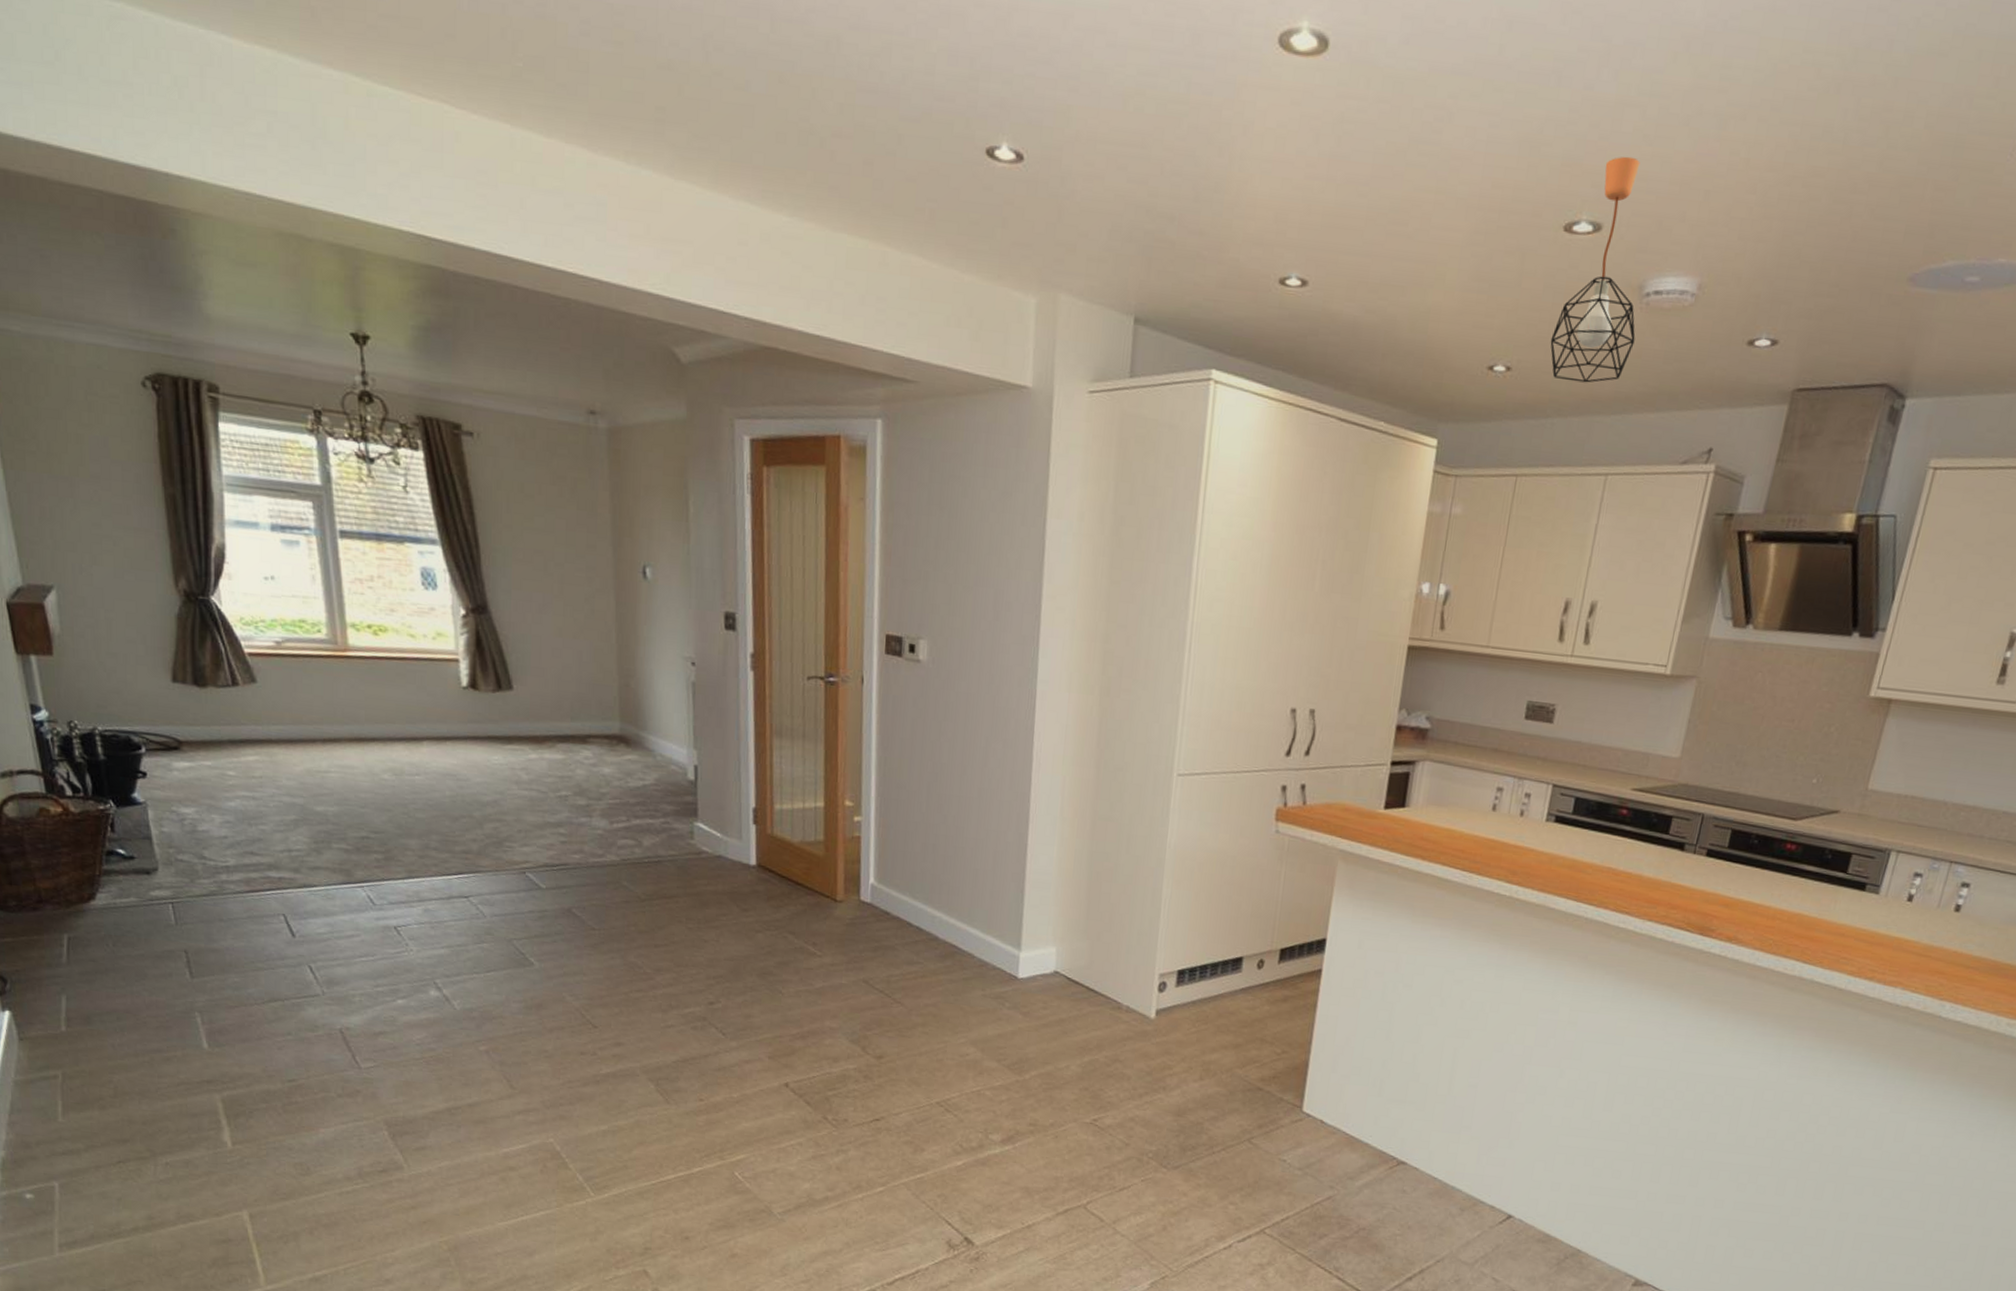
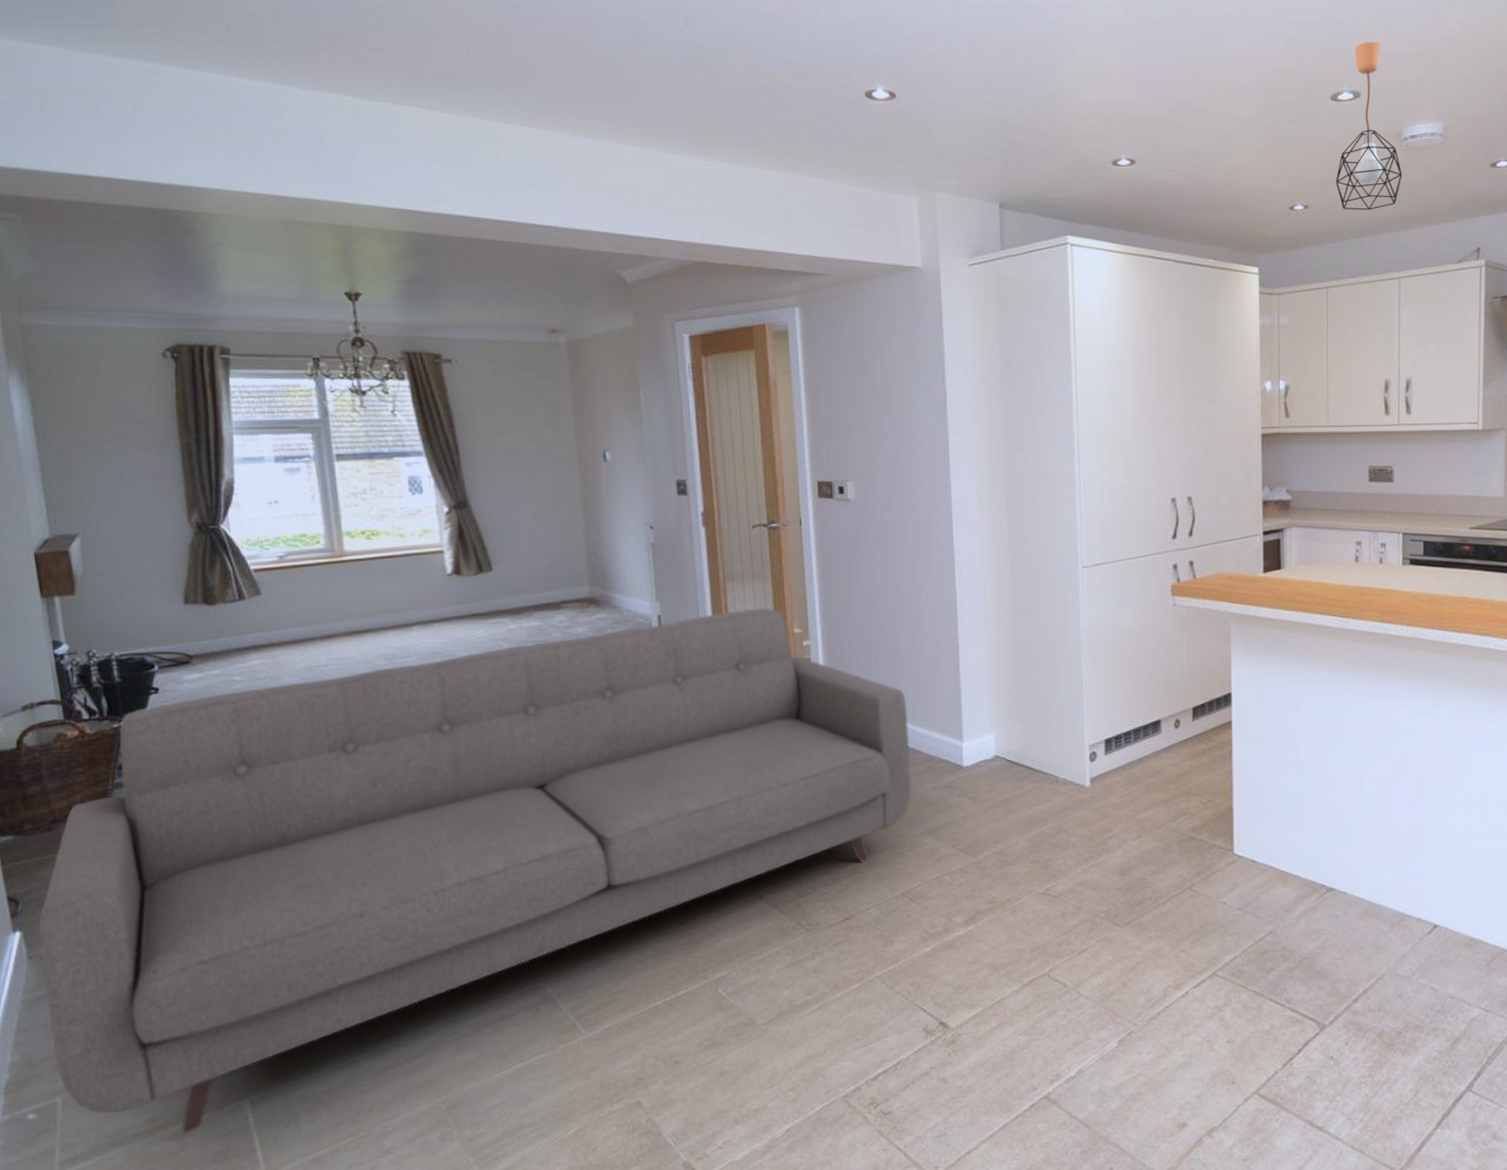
sofa: none [27,771,963,1235] -> present [38,608,911,1134]

